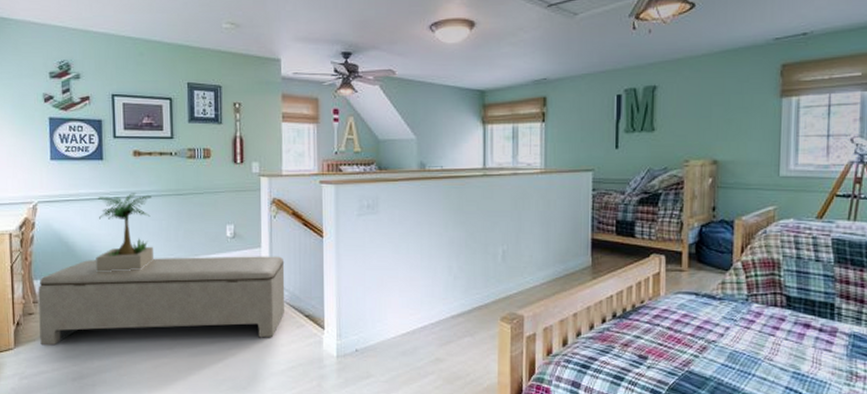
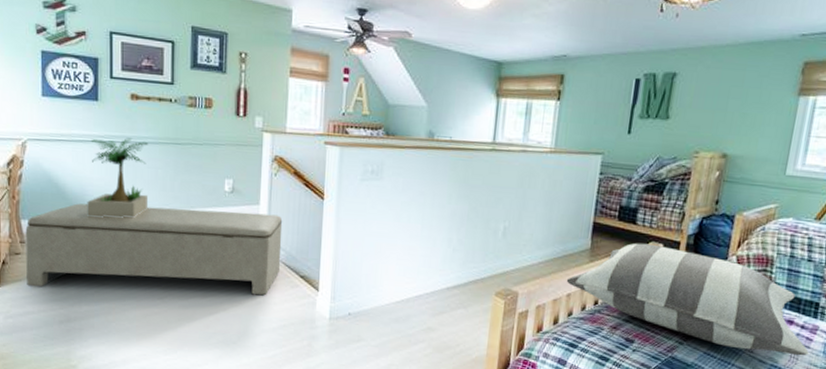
pillow: none [571,256,831,361] -> present [566,243,809,356]

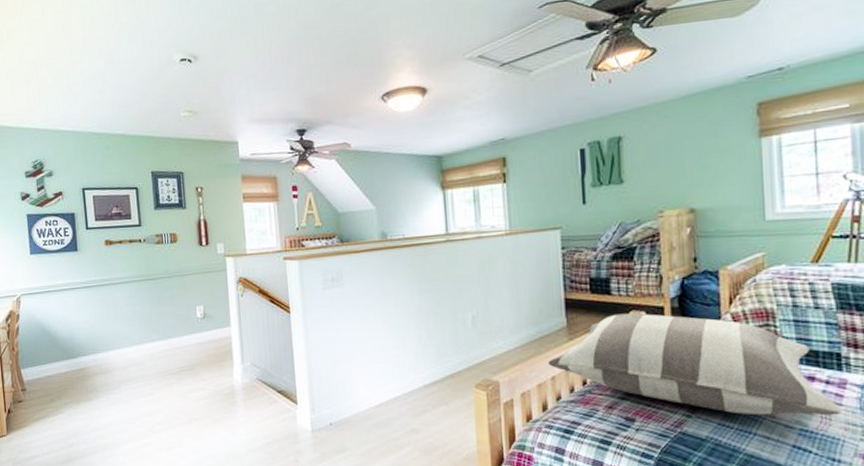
bench: present [25,203,283,296] -> none [25,334,258,431]
potted plant: present [87,138,148,219] -> none [74,280,130,359]

